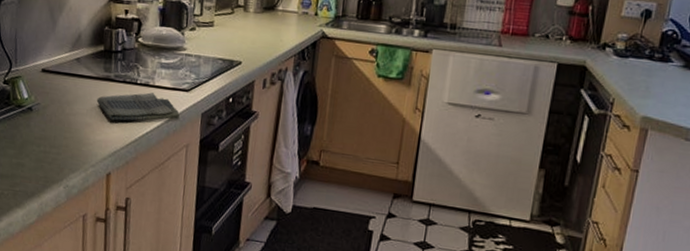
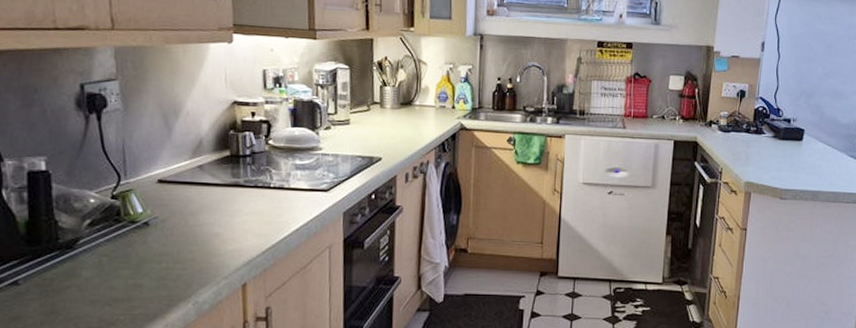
dish towel: present [96,92,180,121] -> none [225,195,320,228]

